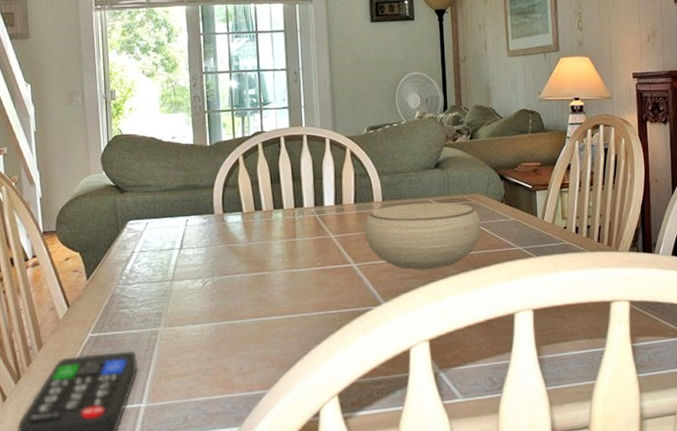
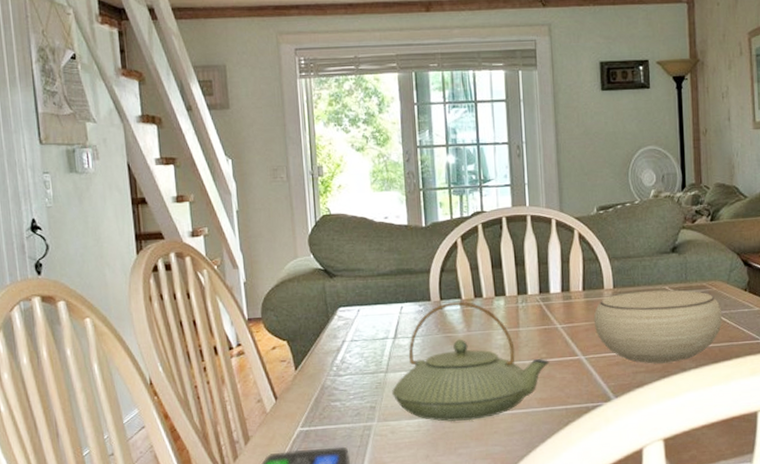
teapot: none [177,214,324,327] -> present [392,301,550,422]

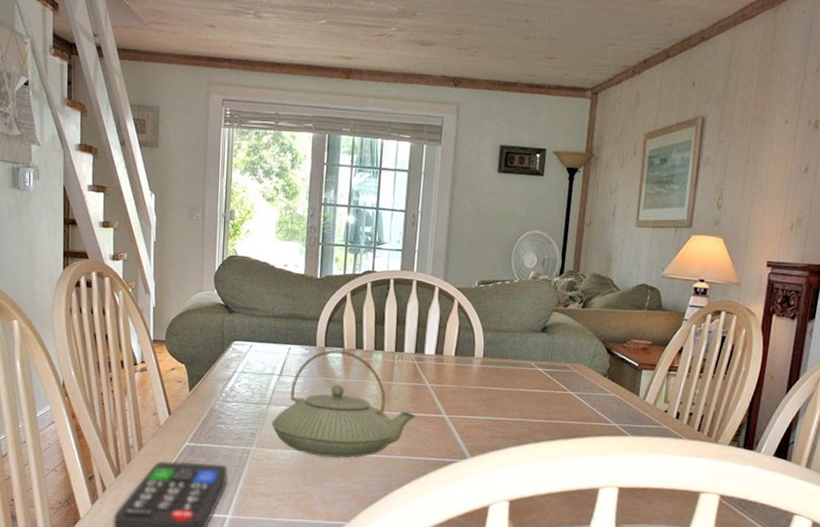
bowl: present [593,290,723,364] -> none [460,363,580,433]

